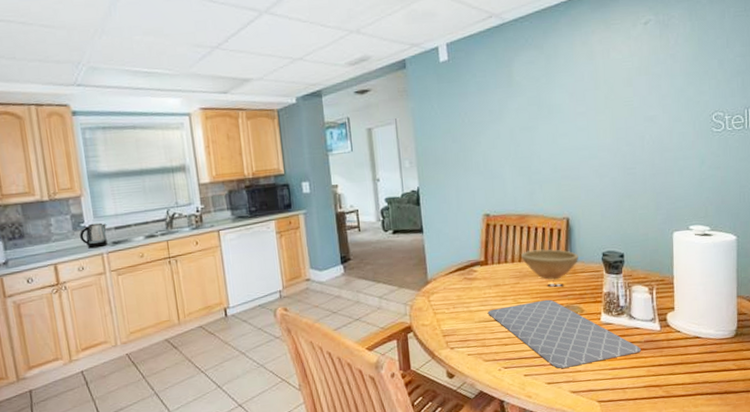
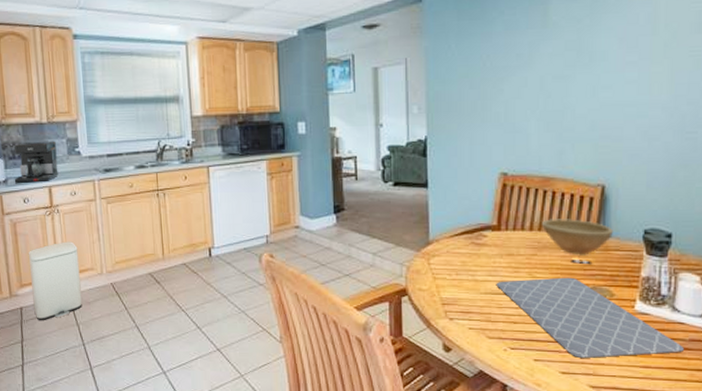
coffee maker: none [13,218,64,265] -> present [13,141,59,184]
pedal bin: none [35,317,97,401] -> present [28,241,82,320]
kettle: present [80,222,108,249] -> none [74,149,99,174]

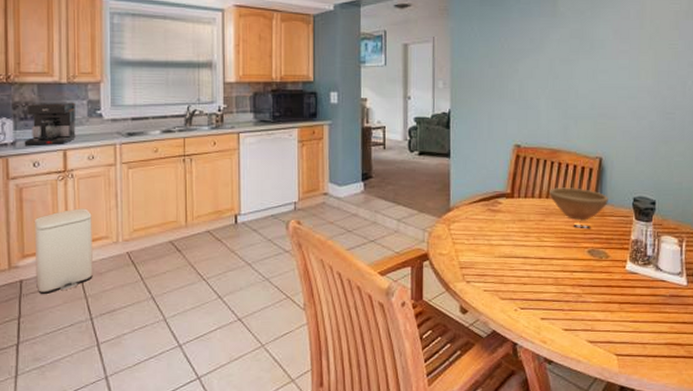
placemat: present [496,277,684,359] -> none [508,241,665,316]

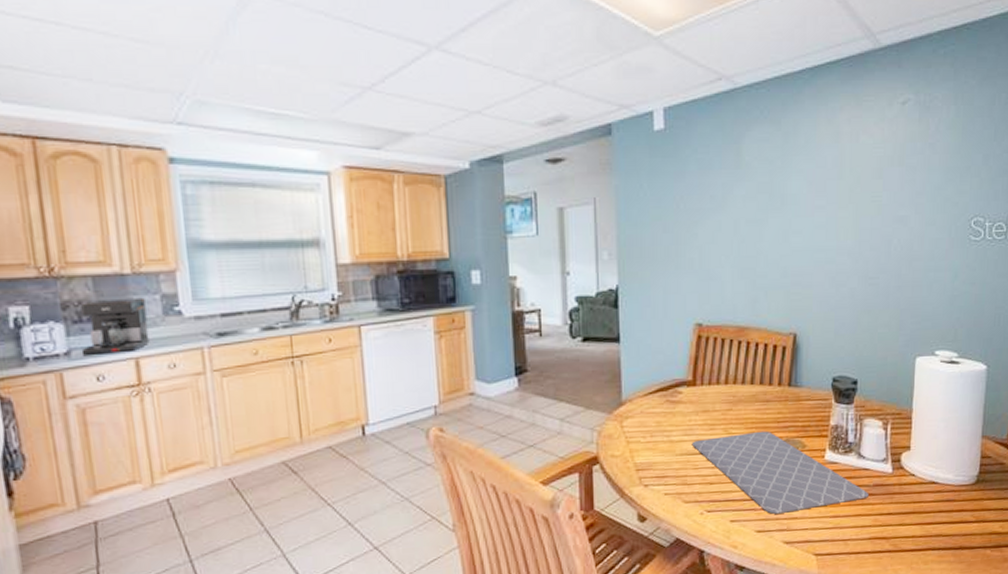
pedal bin: present [34,208,93,294] -> none [104,428,188,536]
placemat: none [508,241,665,316] -> present [691,431,868,515]
bowl: present [548,187,608,229] -> none [736,370,804,417]

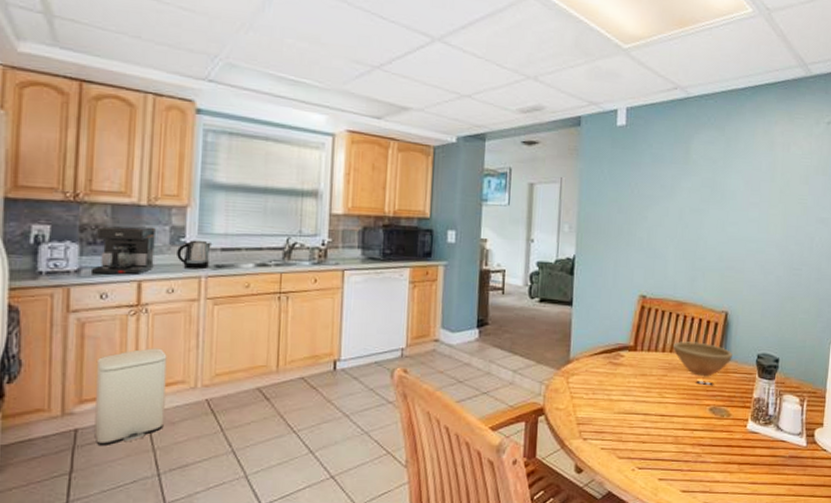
pedal bin: none [104,428,188,536] -> present [94,348,167,445]
kettle: none [172,307,210,341] -> present [177,240,211,270]
placemat: present [691,431,868,515] -> none [629,397,784,477]
bowl: none [736,370,804,417] -> present [672,341,733,386]

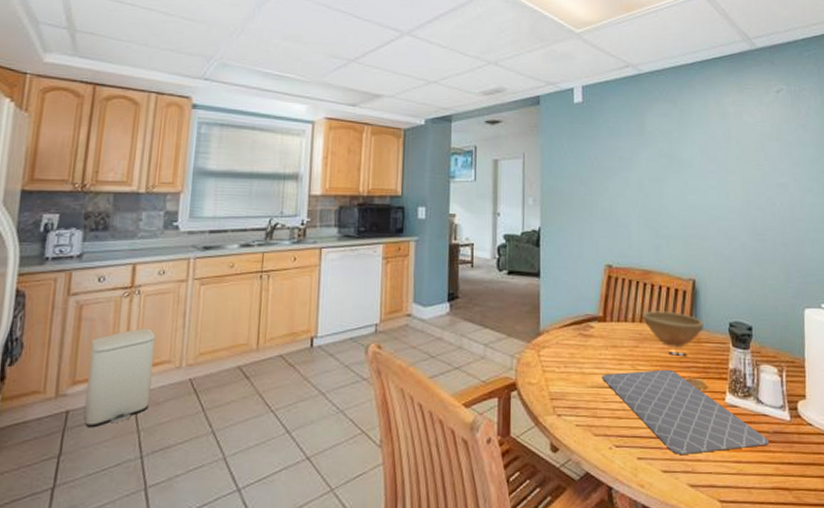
coffee maker: present [90,225,156,276] -> none [91,212,152,260]
kettle: present [177,240,211,270] -> none [169,223,201,252]
placemat: none [629,397,784,477] -> present [601,369,769,456]

